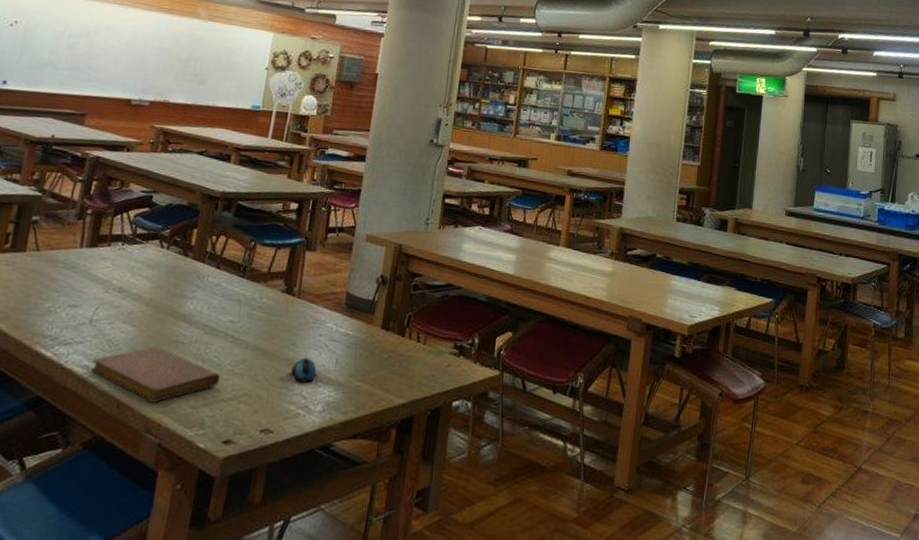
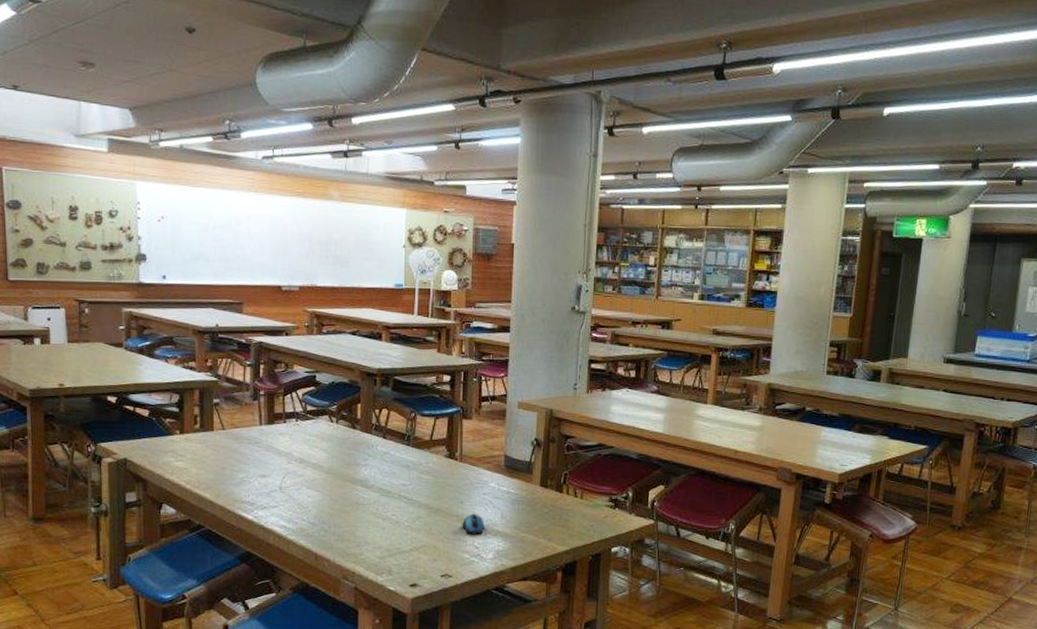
notebook: present [92,347,221,403] -> none [289,508,401,554]

